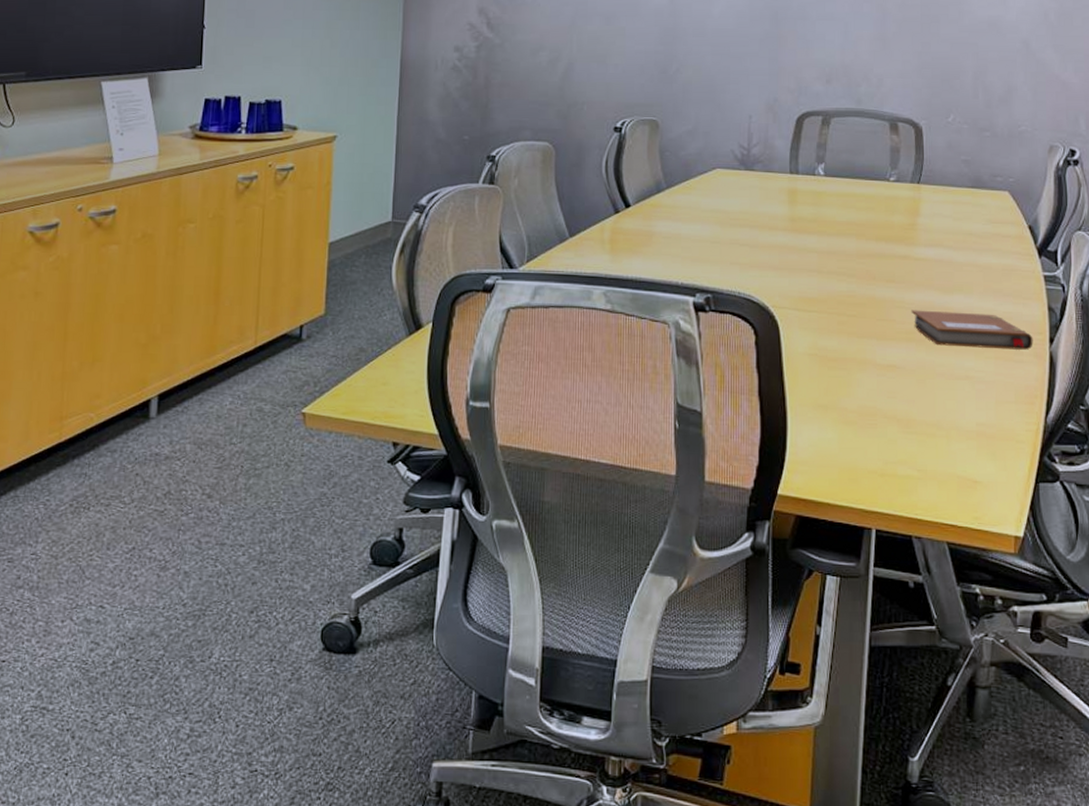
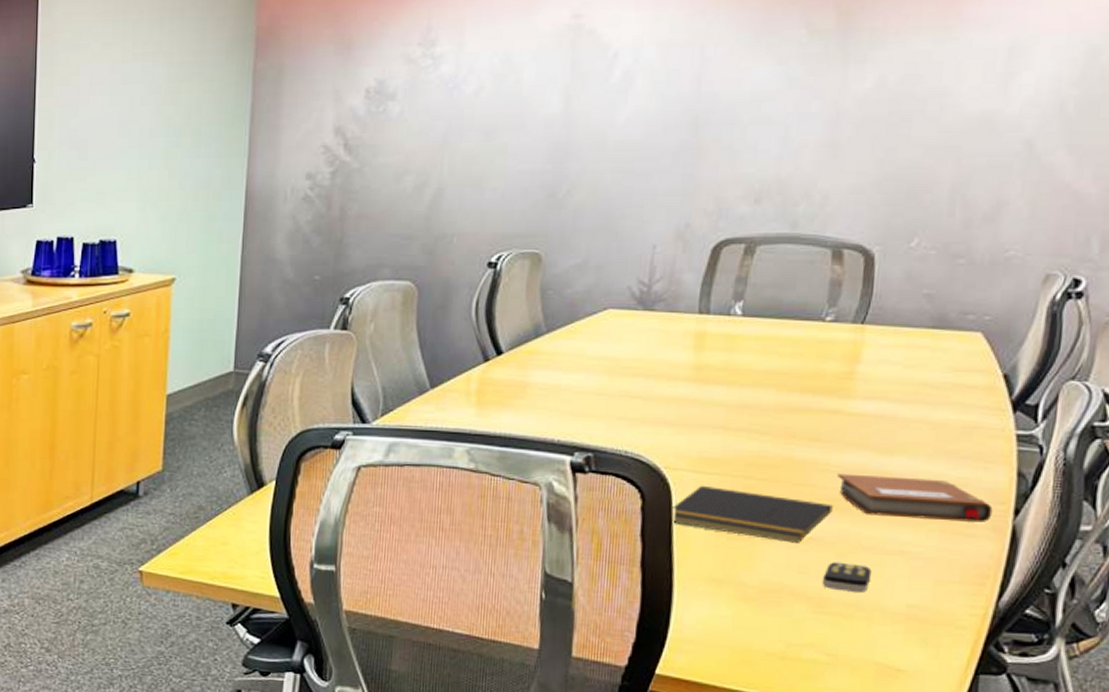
notepad: none [780,321,910,371] -> present [671,485,833,543]
remote control: none [907,387,946,413] -> present [821,562,872,592]

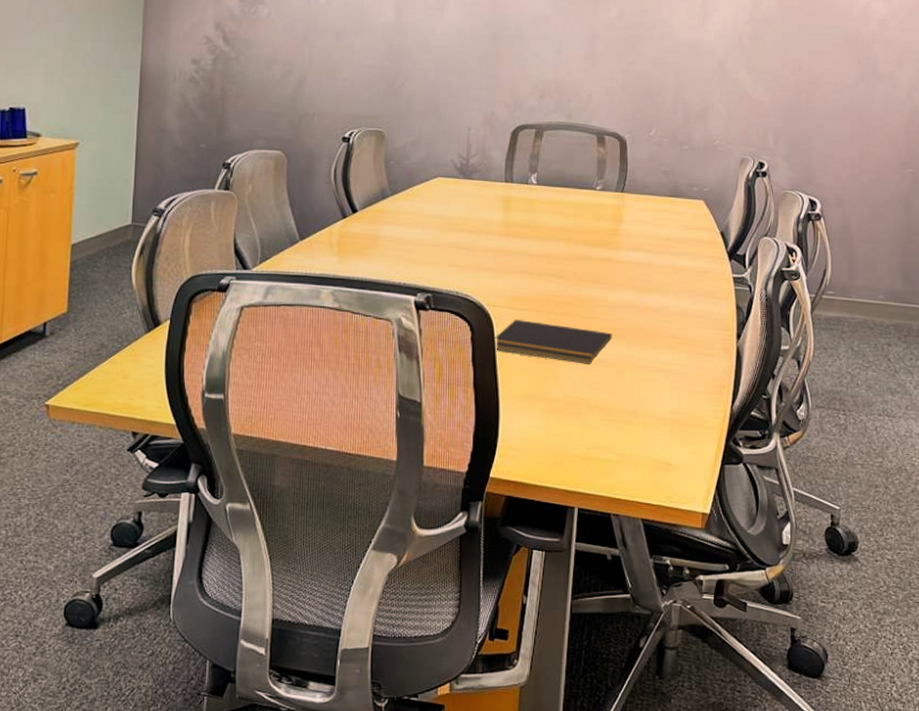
remote control: present [821,562,872,592] -> none [608,379,644,402]
notebook: present [837,473,993,523] -> none [613,308,722,345]

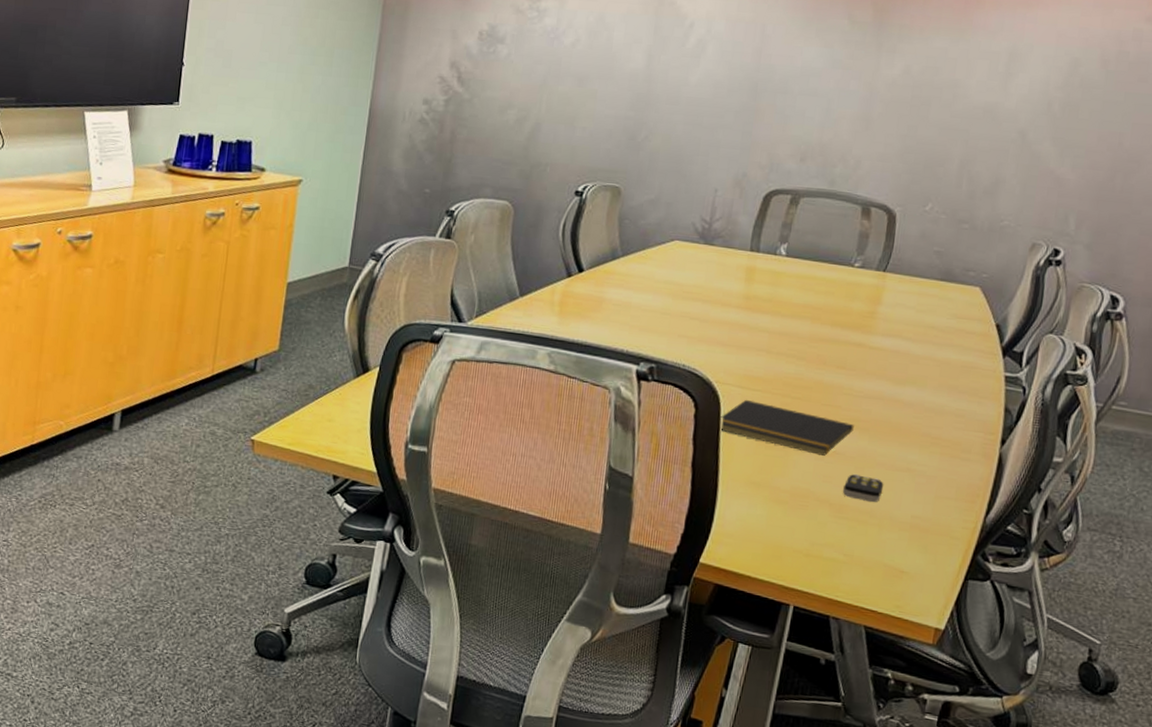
remote control: none [608,379,644,402] -> present [842,474,884,502]

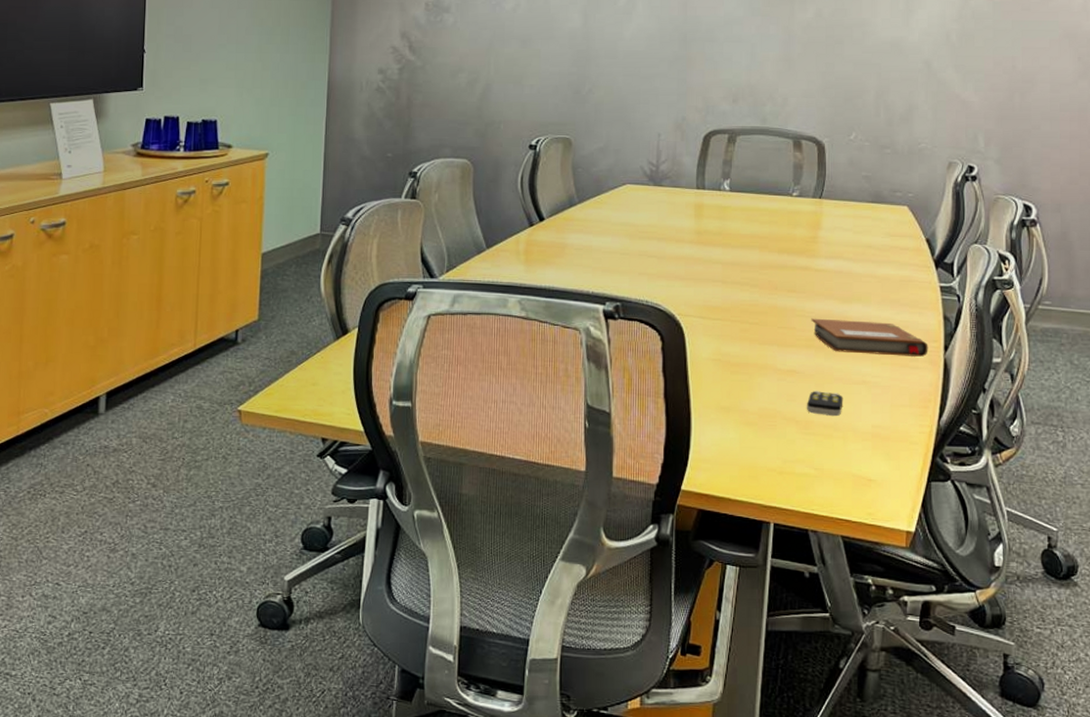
notepad: present [719,399,854,456] -> none [685,328,810,376]
notebook: none [858,398,984,449] -> present [811,318,928,357]

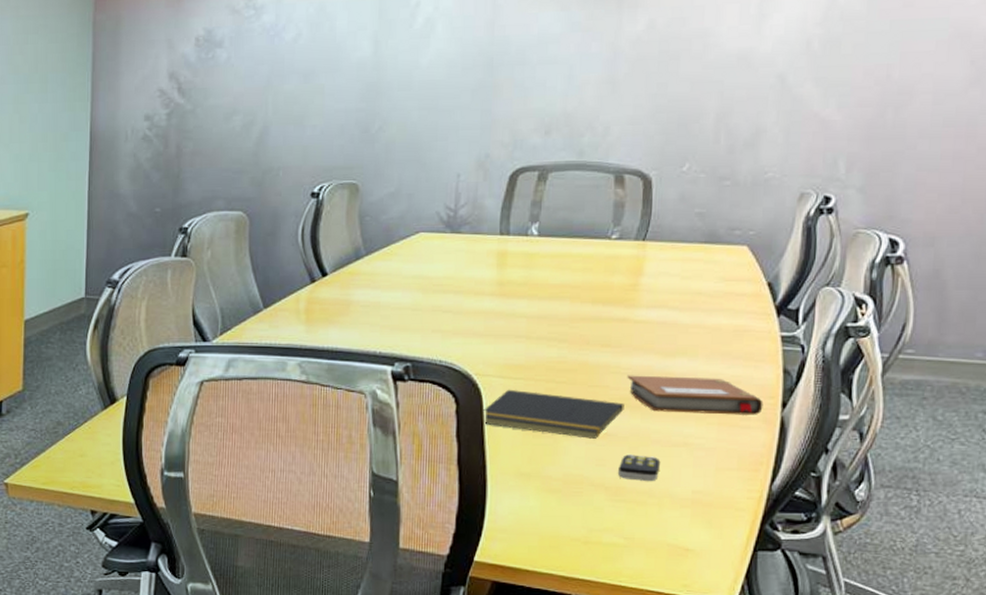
notepad: none [685,328,810,376] -> present [482,389,624,439]

